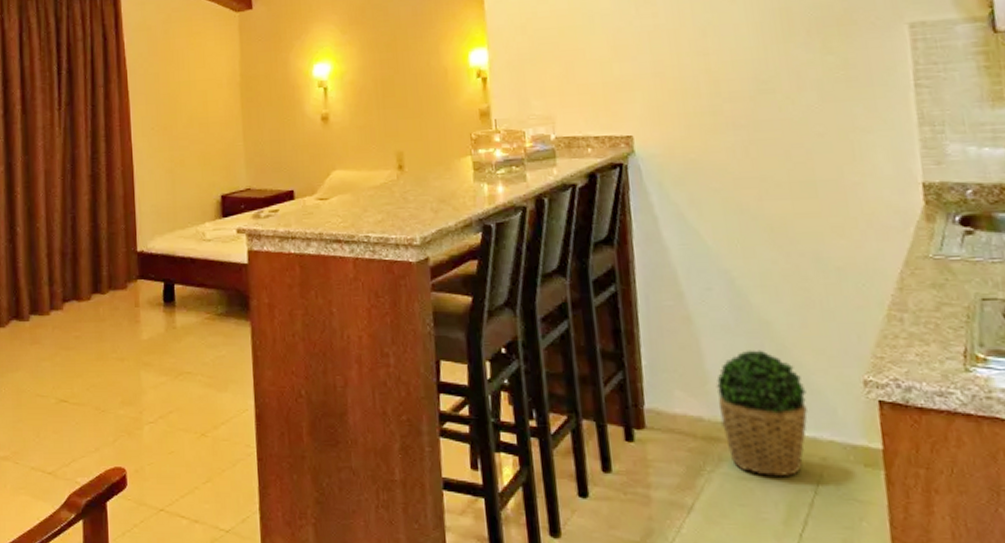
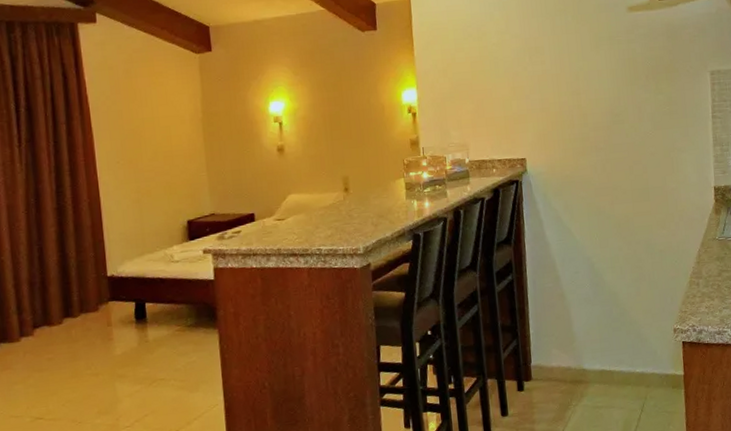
potted plant: present [716,350,808,476] -> none [580,314,639,403]

